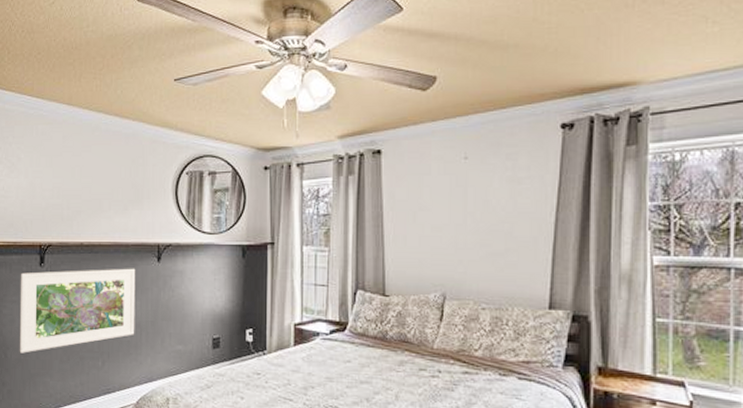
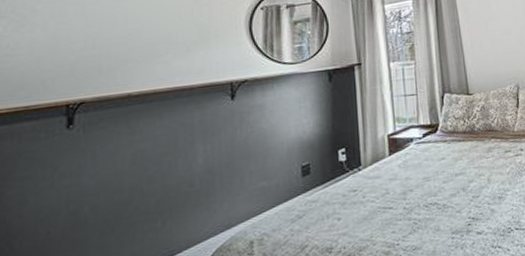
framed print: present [19,268,136,353] -> none [34,111,206,239]

